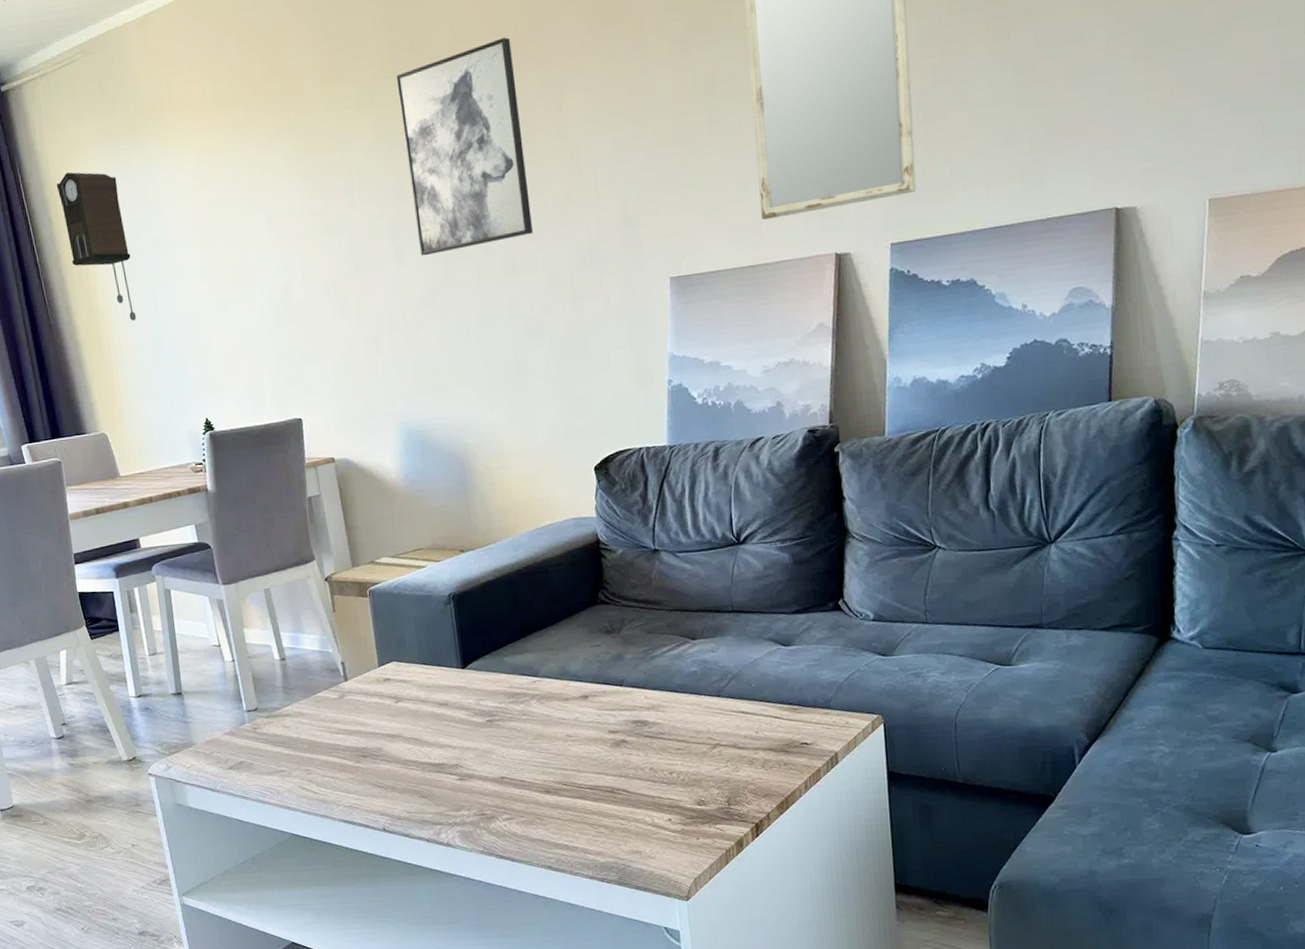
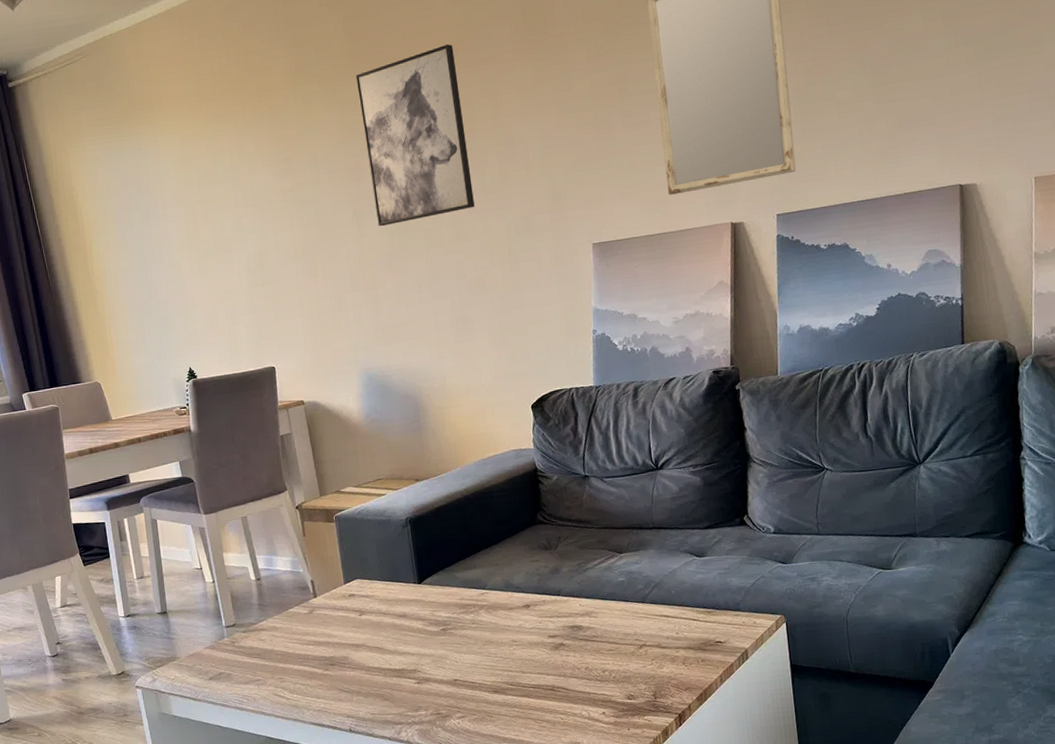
pendulum clock: present [56,172,137,321] -> none [57,156,128,284]

